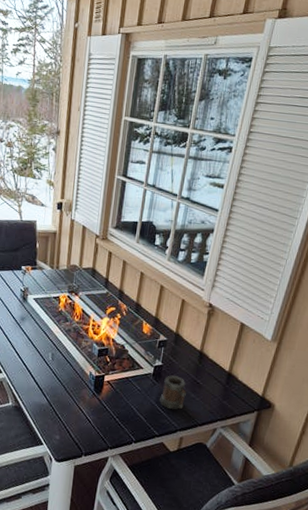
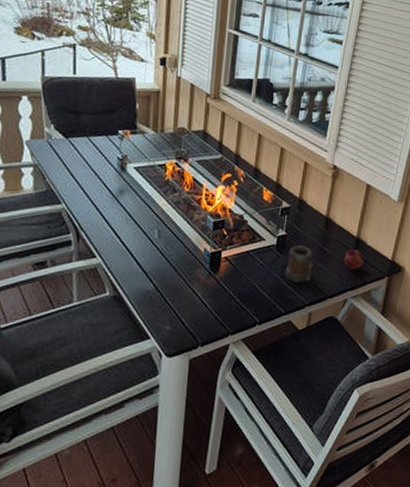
fruit: none [215,382,234,402] -> present [344,248,364,270]

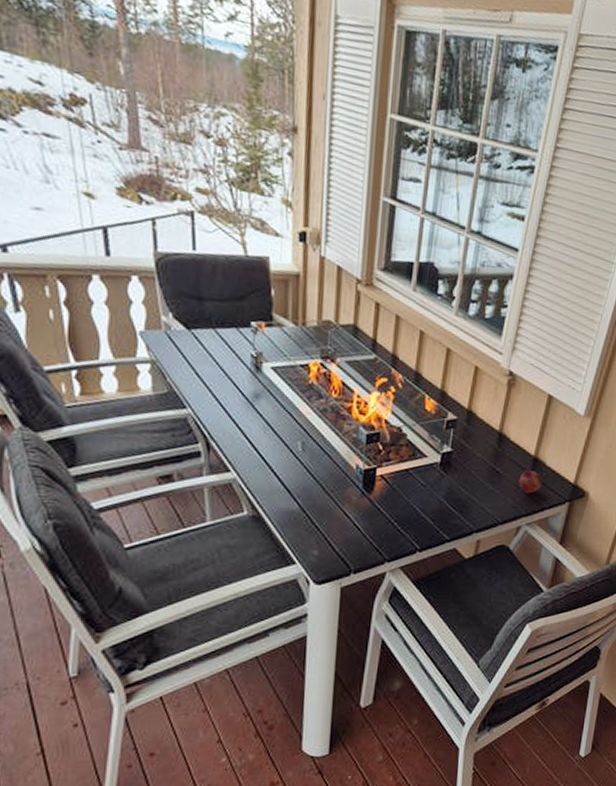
mug: present [285,245,313,283] -> none [450,464,483,507]

